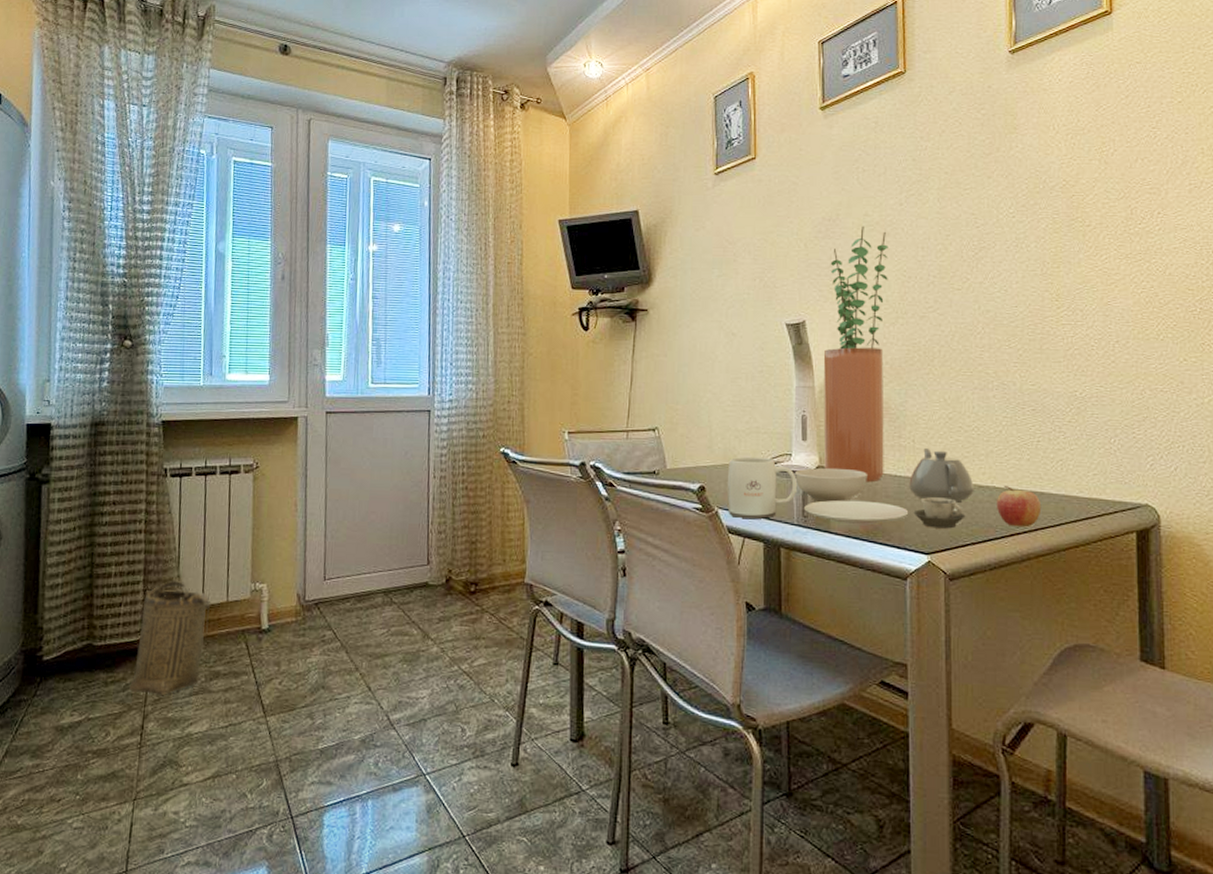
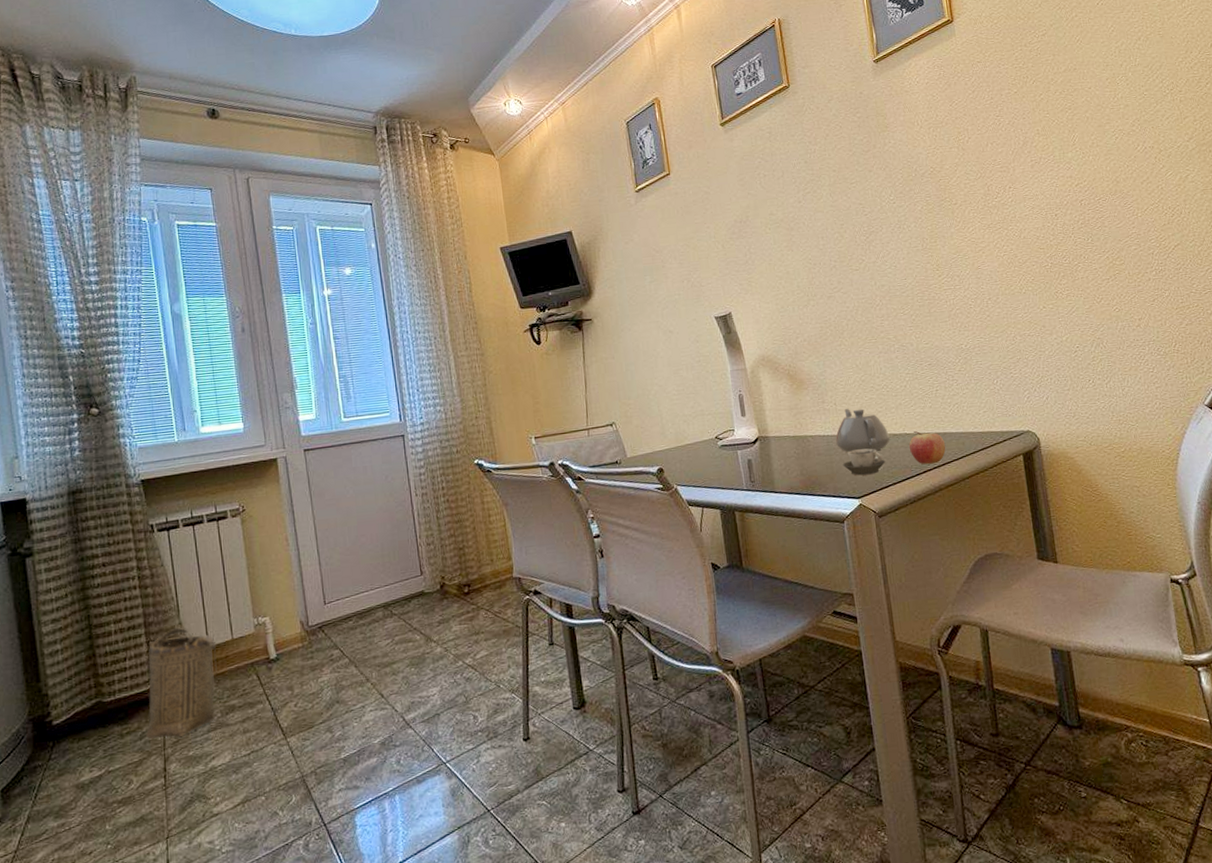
mug: present [727,456,798,519] -> none [681,435,743,491]
bowl: present [795,467,867,502] -> none [739,435,801,467]
plate: present [804,500,909,525] -> none [751,460,839,483]
vase: present [823,226,888,483] -> none [746,224,814,445]

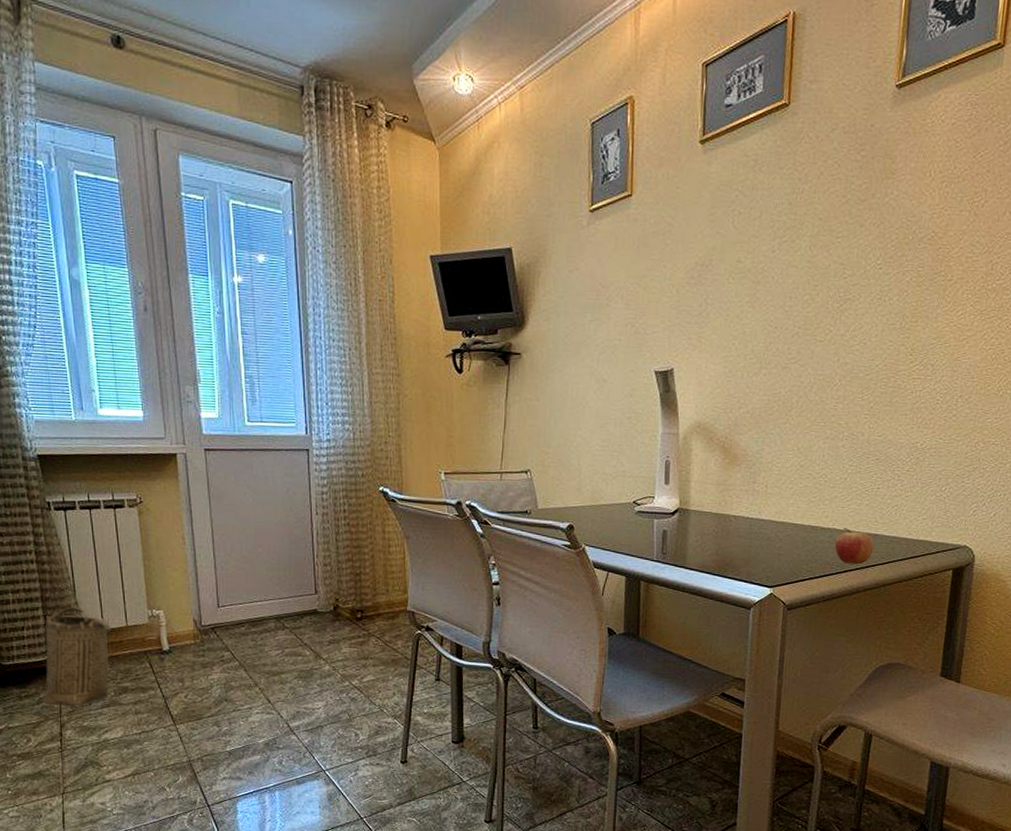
teapot: present [835,409,890,453] -> none [759,493,817,543]
cup: present [842,448,886,476] -> none [761,537,807,566]

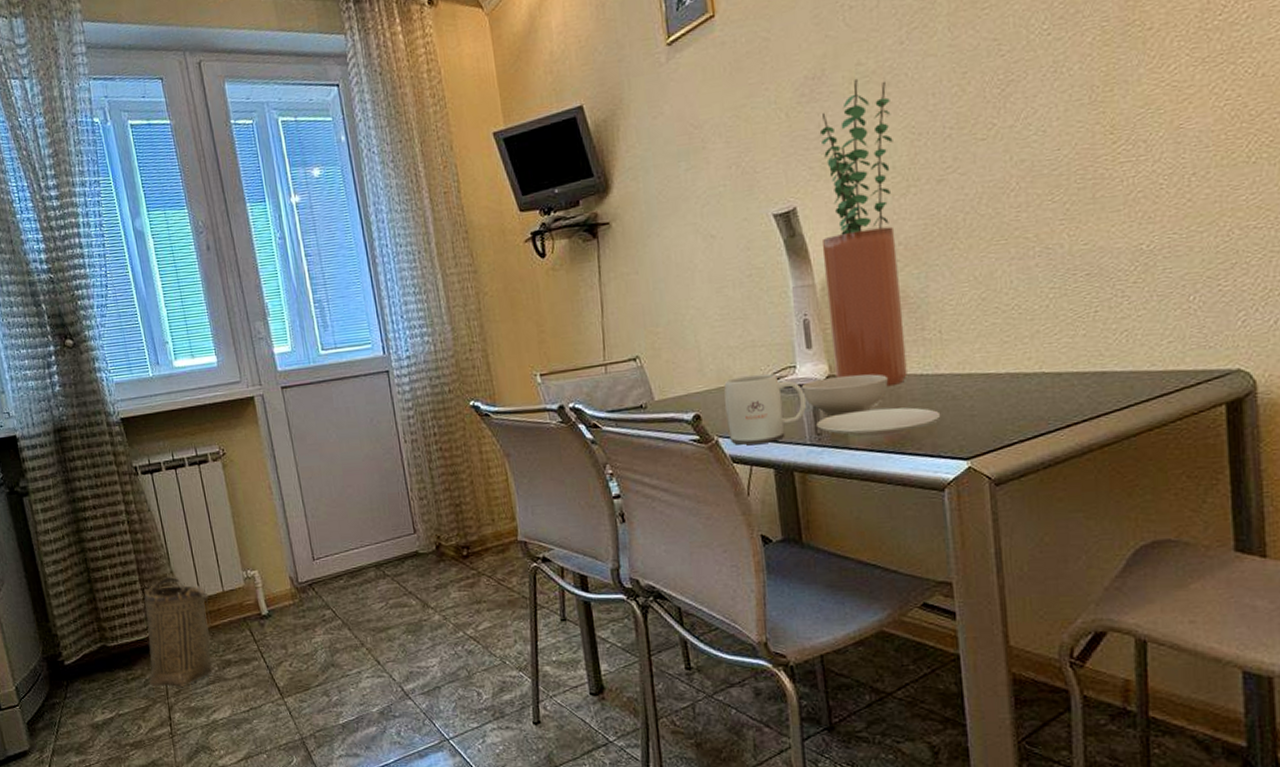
mug: none [593,498,659,555] -> present [724,373,807,445]
bowl: none [657,509,722,541] -> present [802,374,888,416]
plate: none [663,539,757,562] -> present [817,407,941,437]
vase: none [684,272,758,524] -> present [819,78,907,387]
fruit: present [834,528,874,565] -> none [1046,369,1104,417]

